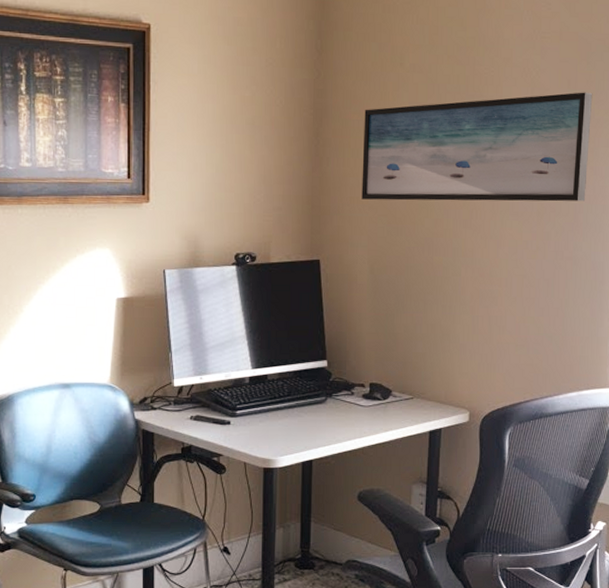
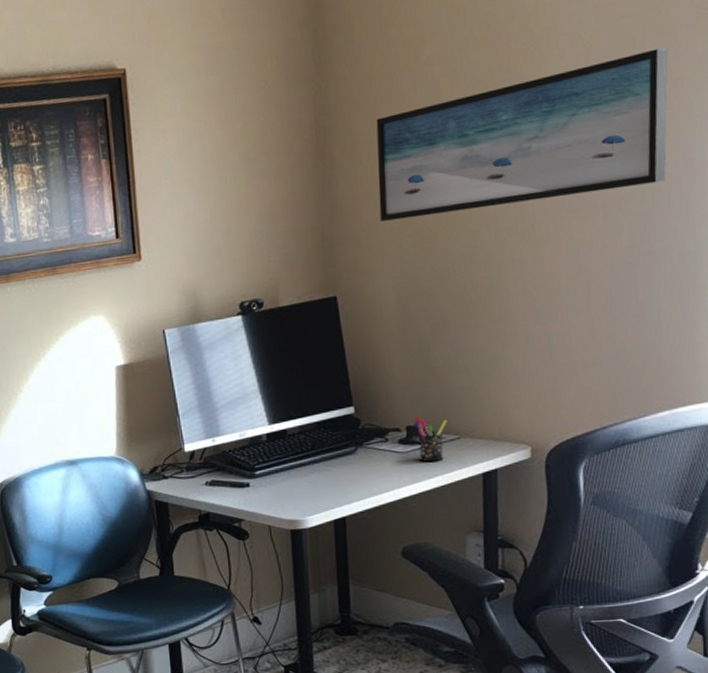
pen holder: none [375,375,404,417] -> present [413,416,447,462]

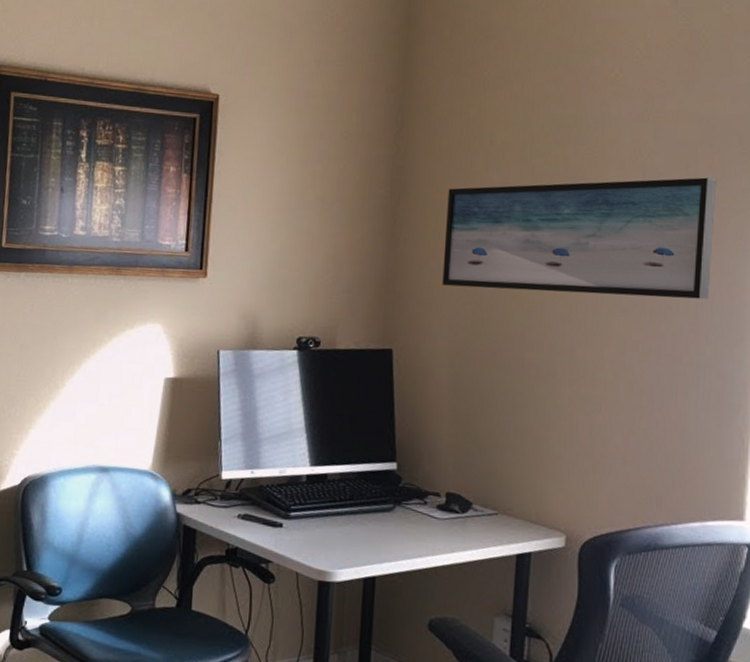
pen holder: present [413,416,447,462] -> none [453,484,487,534]

